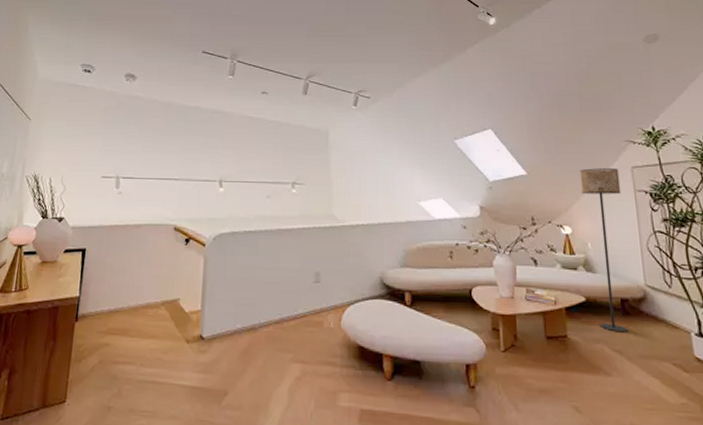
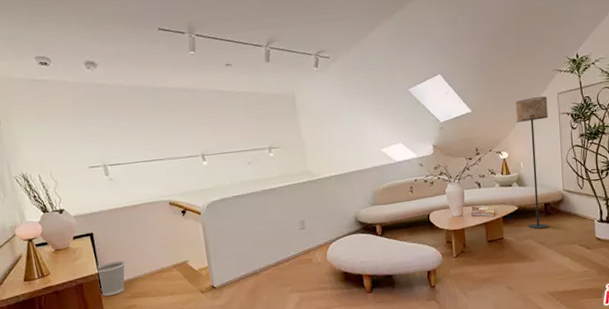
wastebasket: none [75,285,111,327] -> present [96,260,125,296]

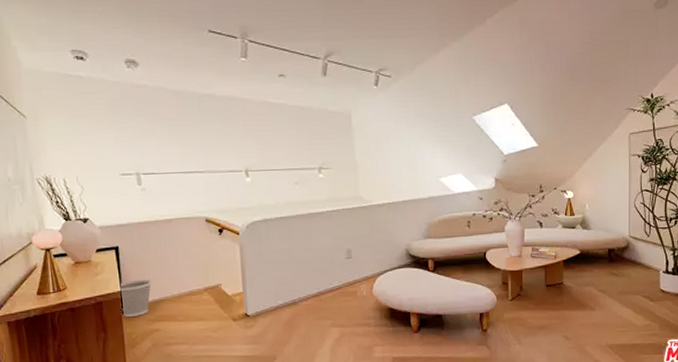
floor lamp: present [515,96,549,229] -> none [584,136,618,276]

